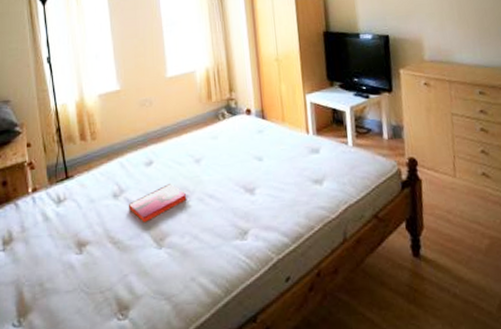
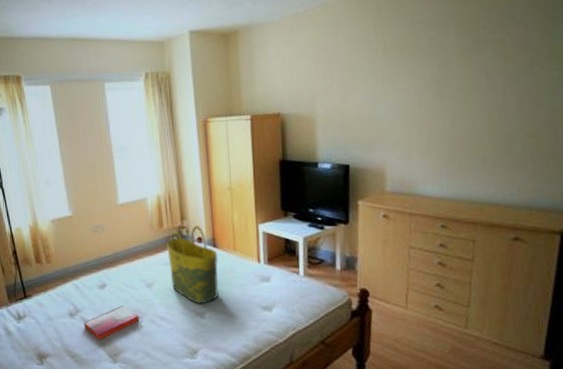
tote bag: none [214,96,268,179] -> present [166,225,219,303]

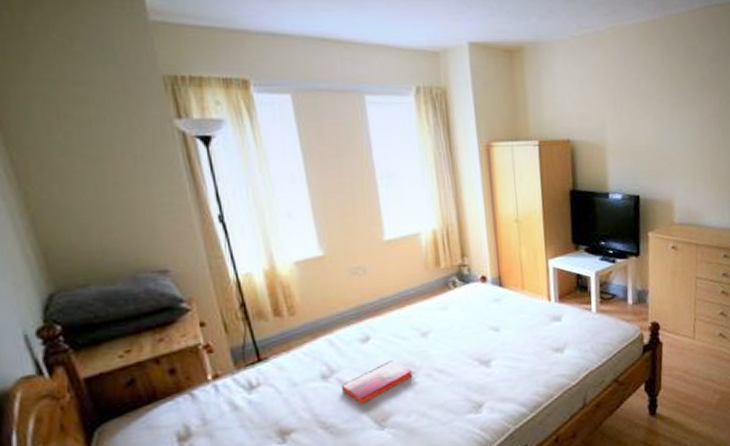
tote bag: present [166,225,219,303] -> none [444,262,506,351]

